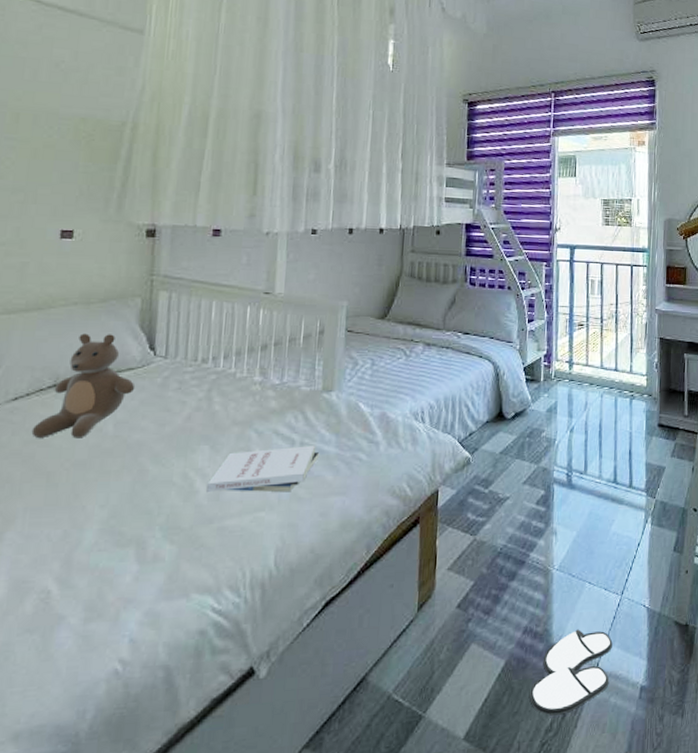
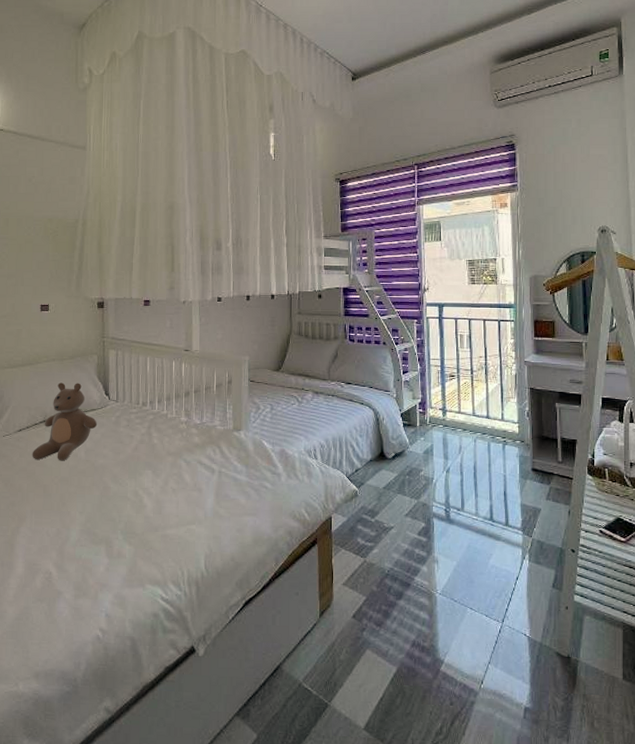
books: present [207,446,320,493] -> none [152,474,234,511]
slippers: present [529,629,613,716] -> none [419,648,495,722]

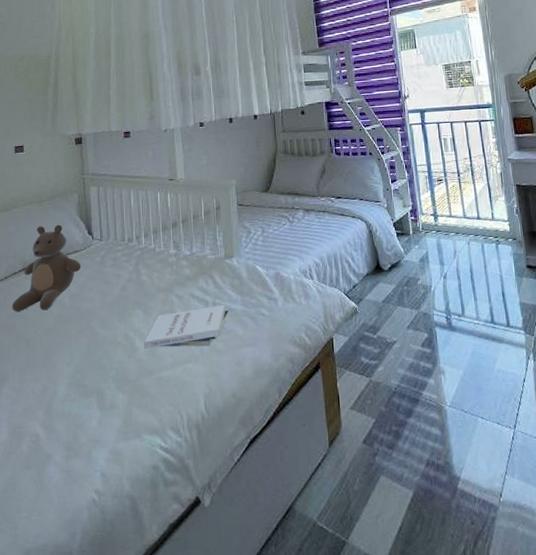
books: none [152,474,234,511] -> present [144,305,230,349]

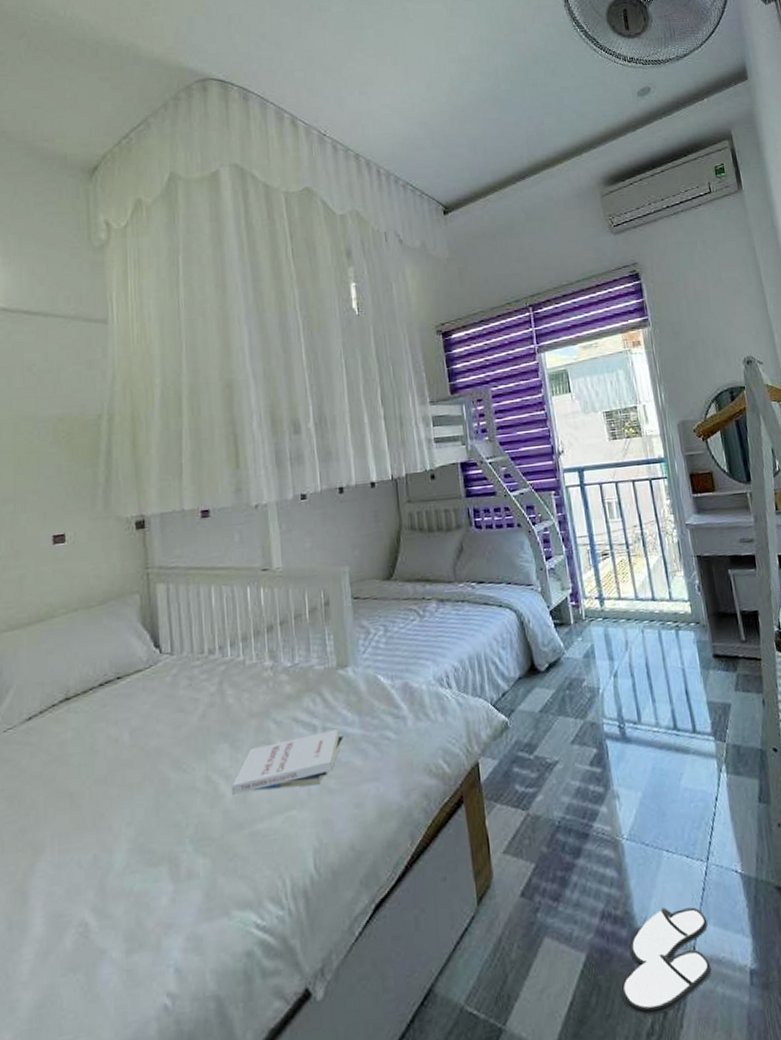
teddy bear: present [12,225,82,312] -> none [49,636,146,758]
slippers: none [439,461,515,543] -> present [620,907,712,1015]

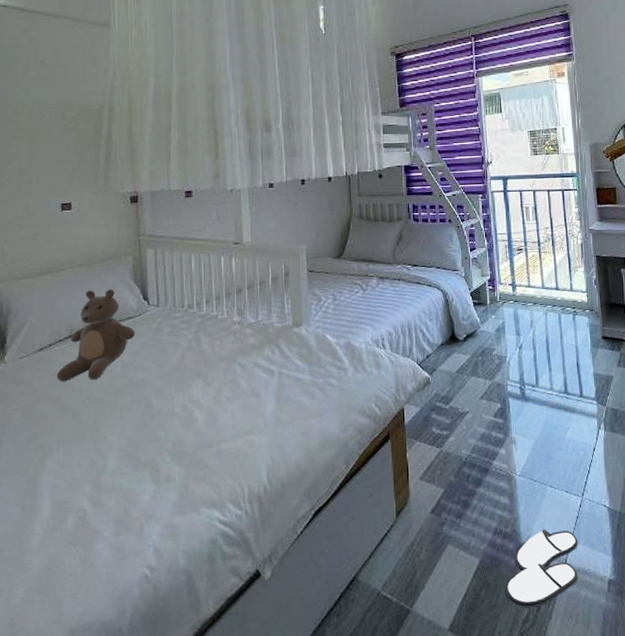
teddy bear: none [49,636,146,758] -> present [56,289,136,382]
books: present [232,729,345,795] -> none [204,375,296,420]

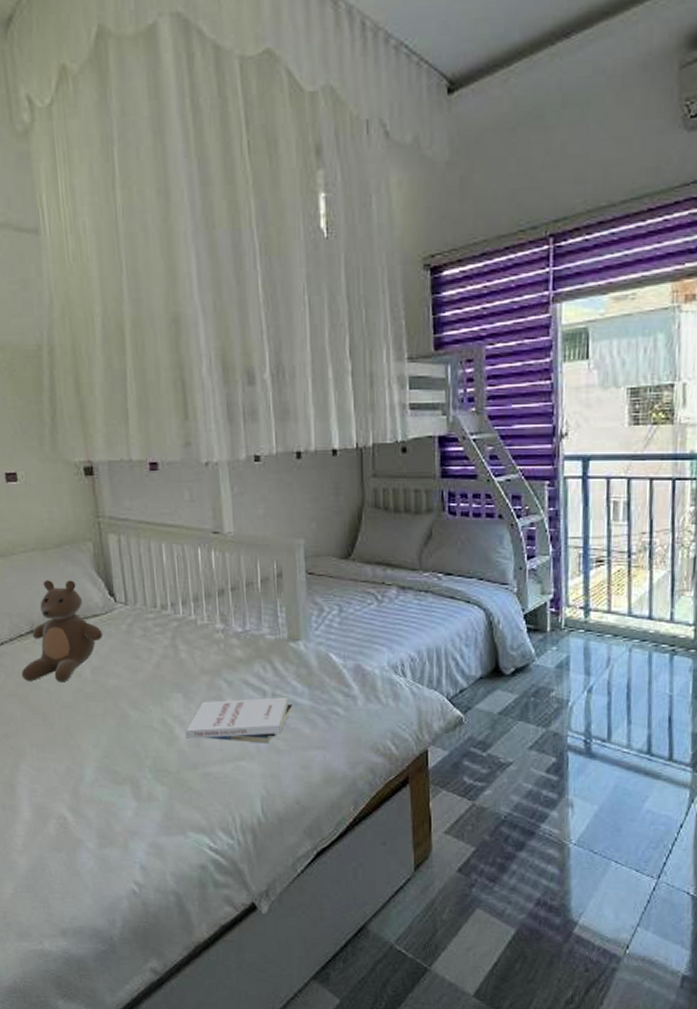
books: none [204,375,296,420] -> present [186,697,294,744]
slippers: present [504,529,578,608] -> none [545,908,646,990]

